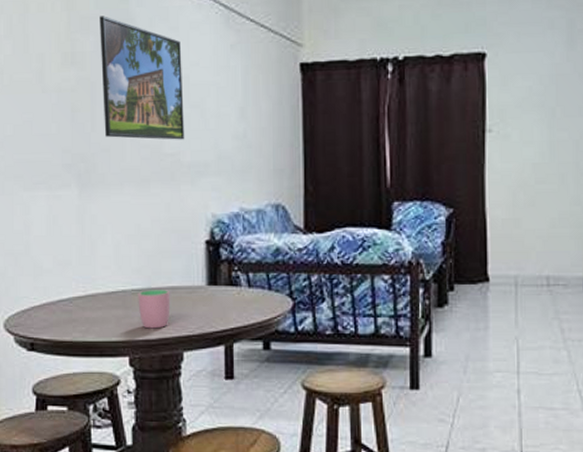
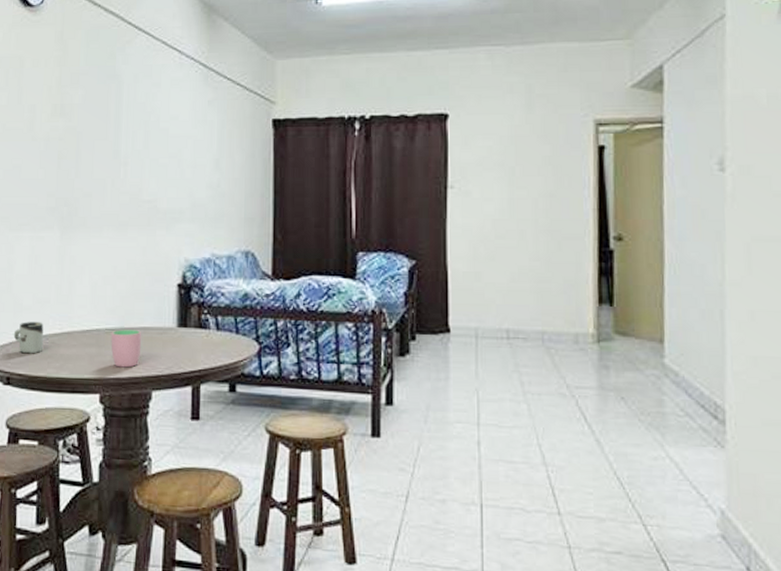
cup: none [35,285,68,318] -> present [13,322,44,354]
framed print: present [100,16,185,140] -> none [87,72,163,188]

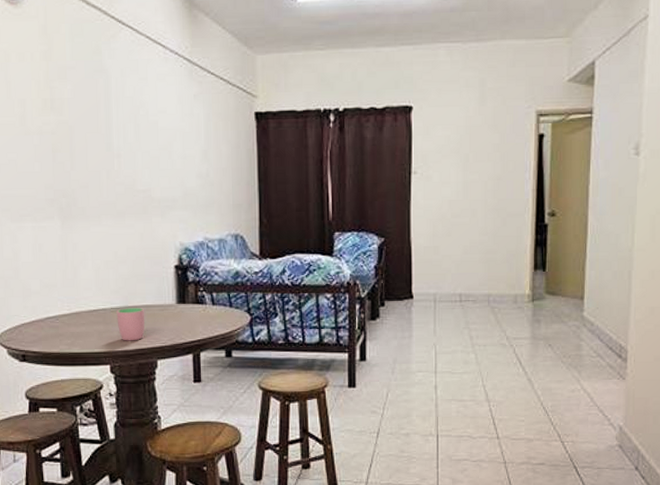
cup: present [13,322,44,354] -> none [25,305,55,333]

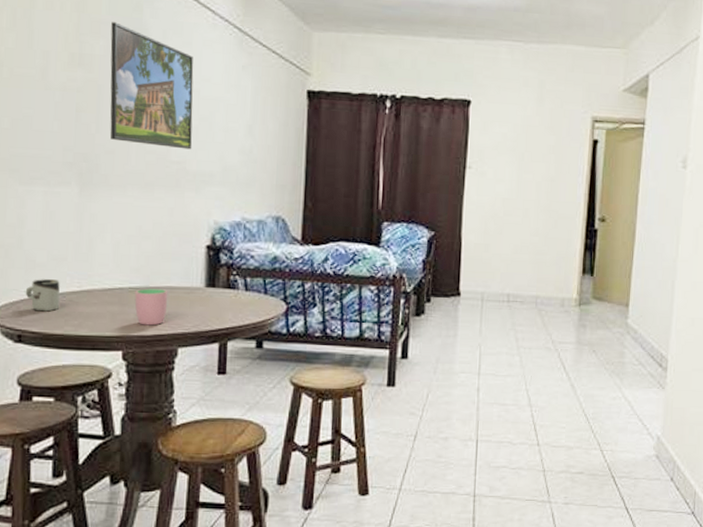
cup: none [25,305,55,333] -> present [25,279,60,312]
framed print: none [75,66,155,178] -> present [110,22,194,150]

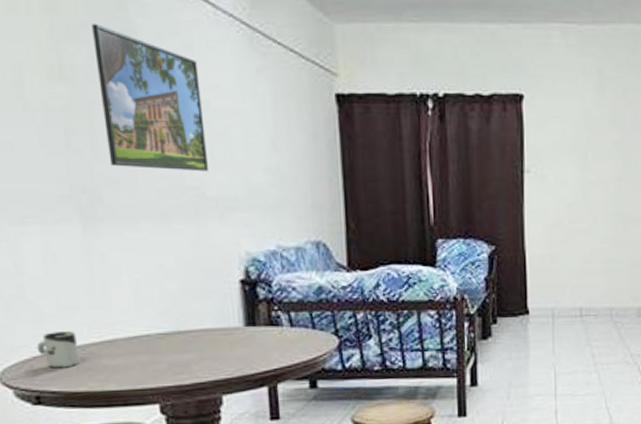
cup: present [134,288,168,326] -> none [165,332,205,374]

